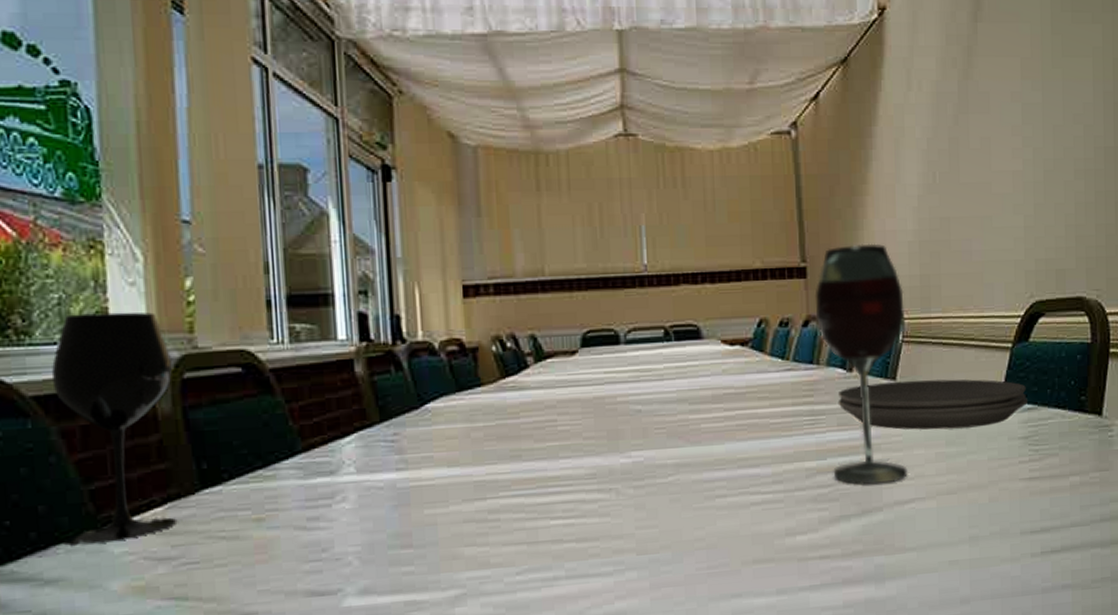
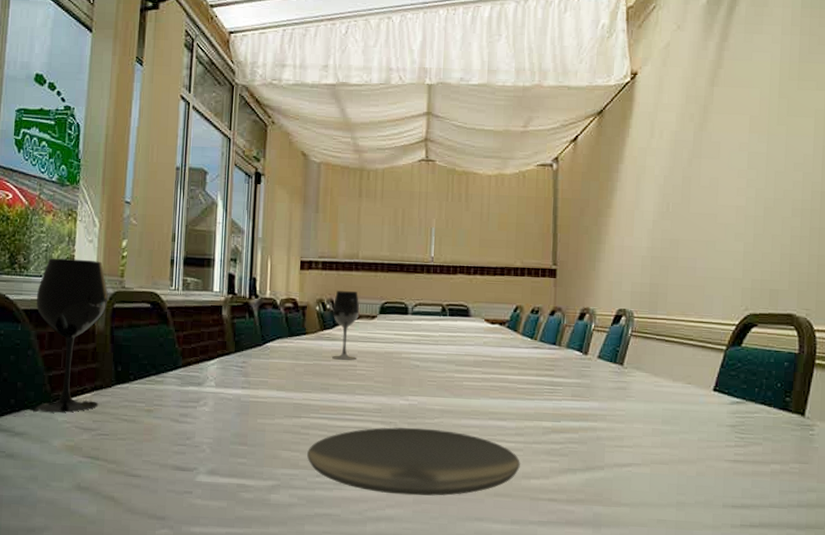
plate: none [500,489,782,583] -> present [307,427,520,496]
wine glass: none [516,321,555,415] -> present [332,291,360,360]
wineglass: present [814,243,908,484] -> none [561,255,635,447]
plate: present [837,379,1029,430] -> none [573,366,738,412]

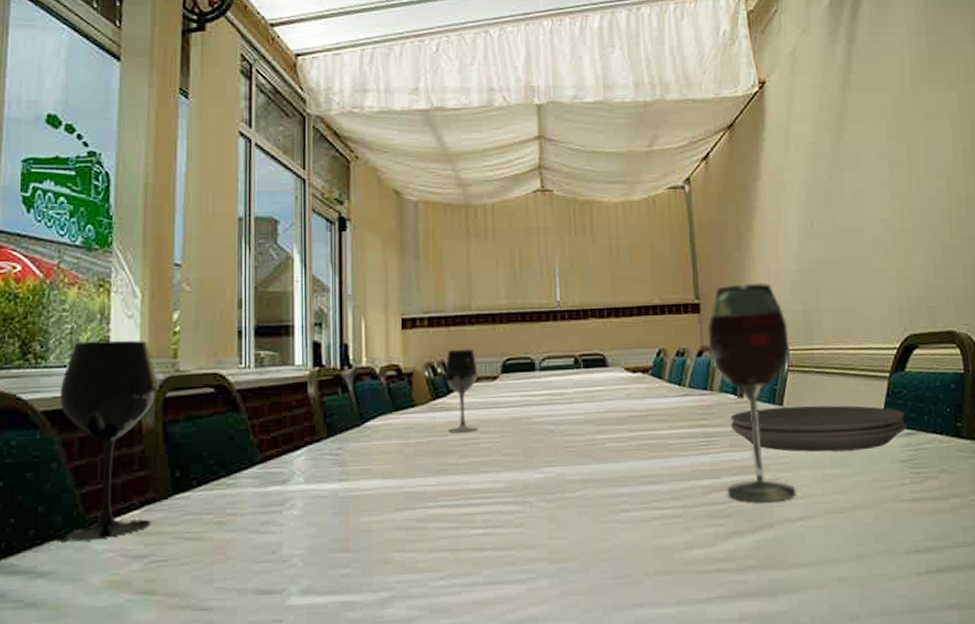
plate: present [307,427,520,496] -> none [426,503,680,589]
wineglass: none [561,255,635,447] -> present [707,282,796,502]
plate: none [573,366,738,412] -> present [730,405,907,453]

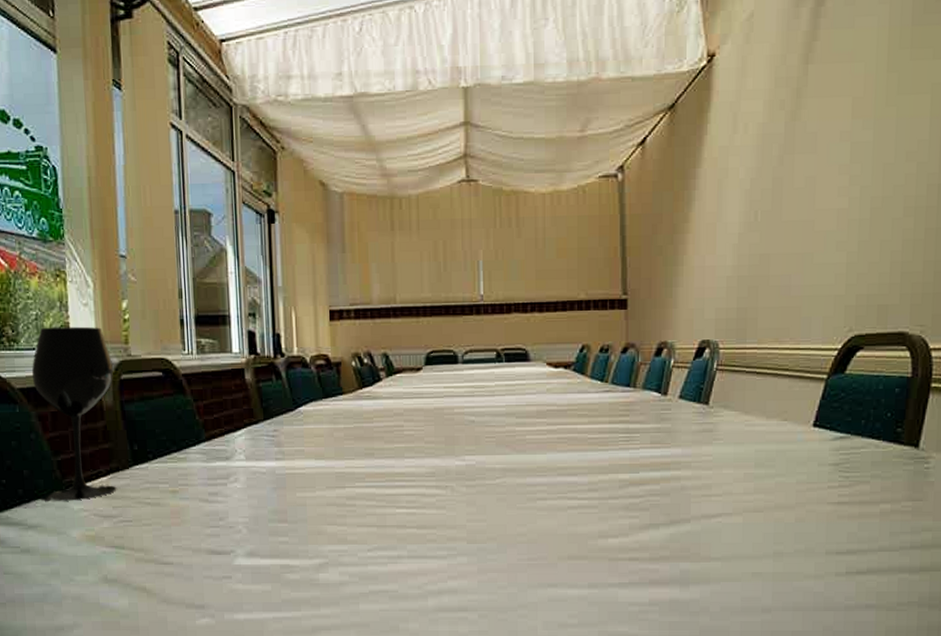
wine glass: present [445,350,478,433] -> none [371,342,402,420]
wineglass: present [707,282,796,502] -> none [634,278,720,497]
plate: present [730,405,907,453] -> none [652,406,842,452]

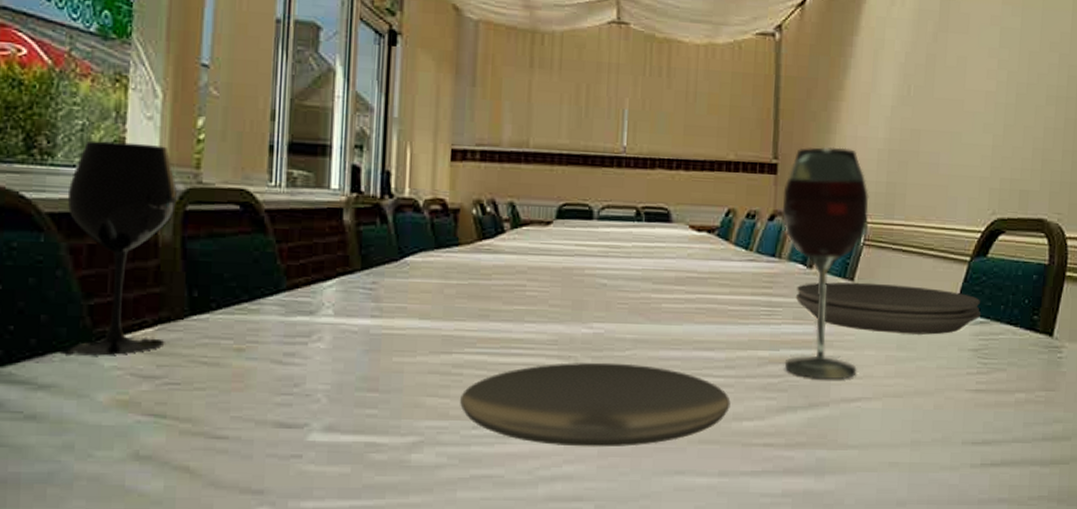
plate: none [355,490,595,565] -> present [460,362,731,448]
wineglass: none [634,278,720,497] -> present [782,147,869,379]
plate: none [652,406,842,452] -> present [795,282,982,335]

